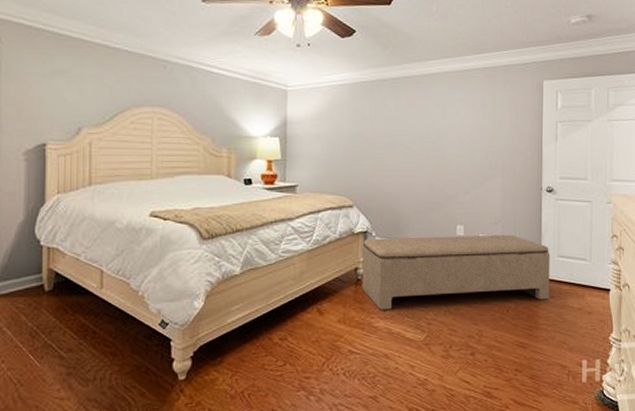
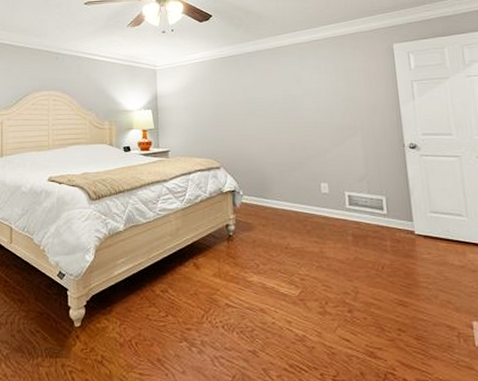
bench: present [362,234,550,310] -> none [231,191,427,265]

